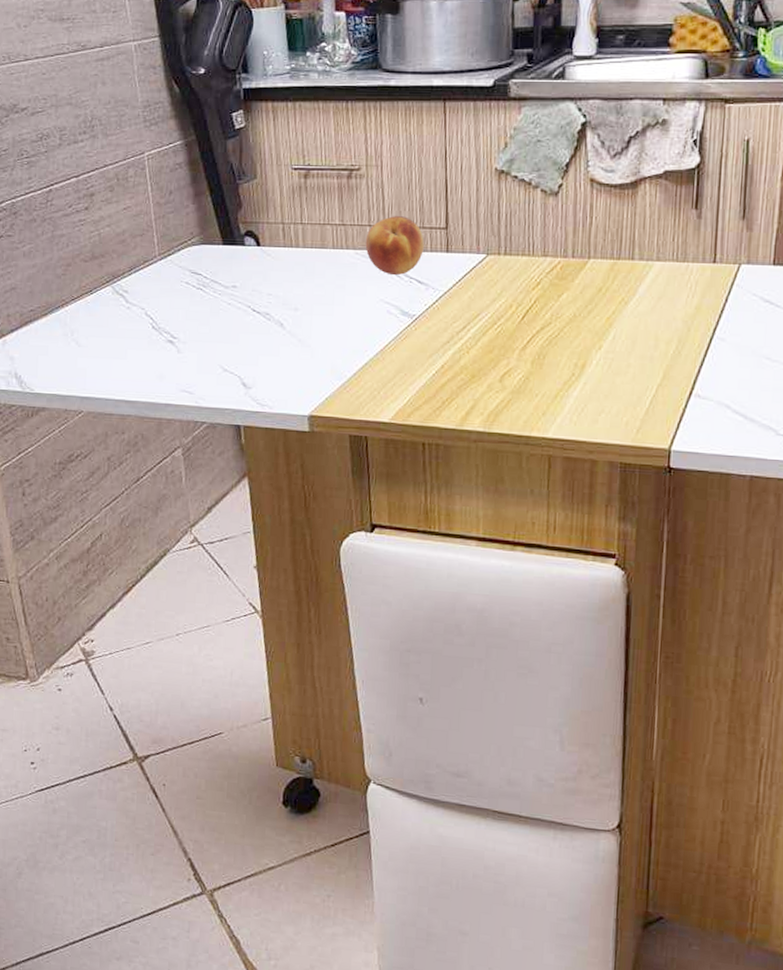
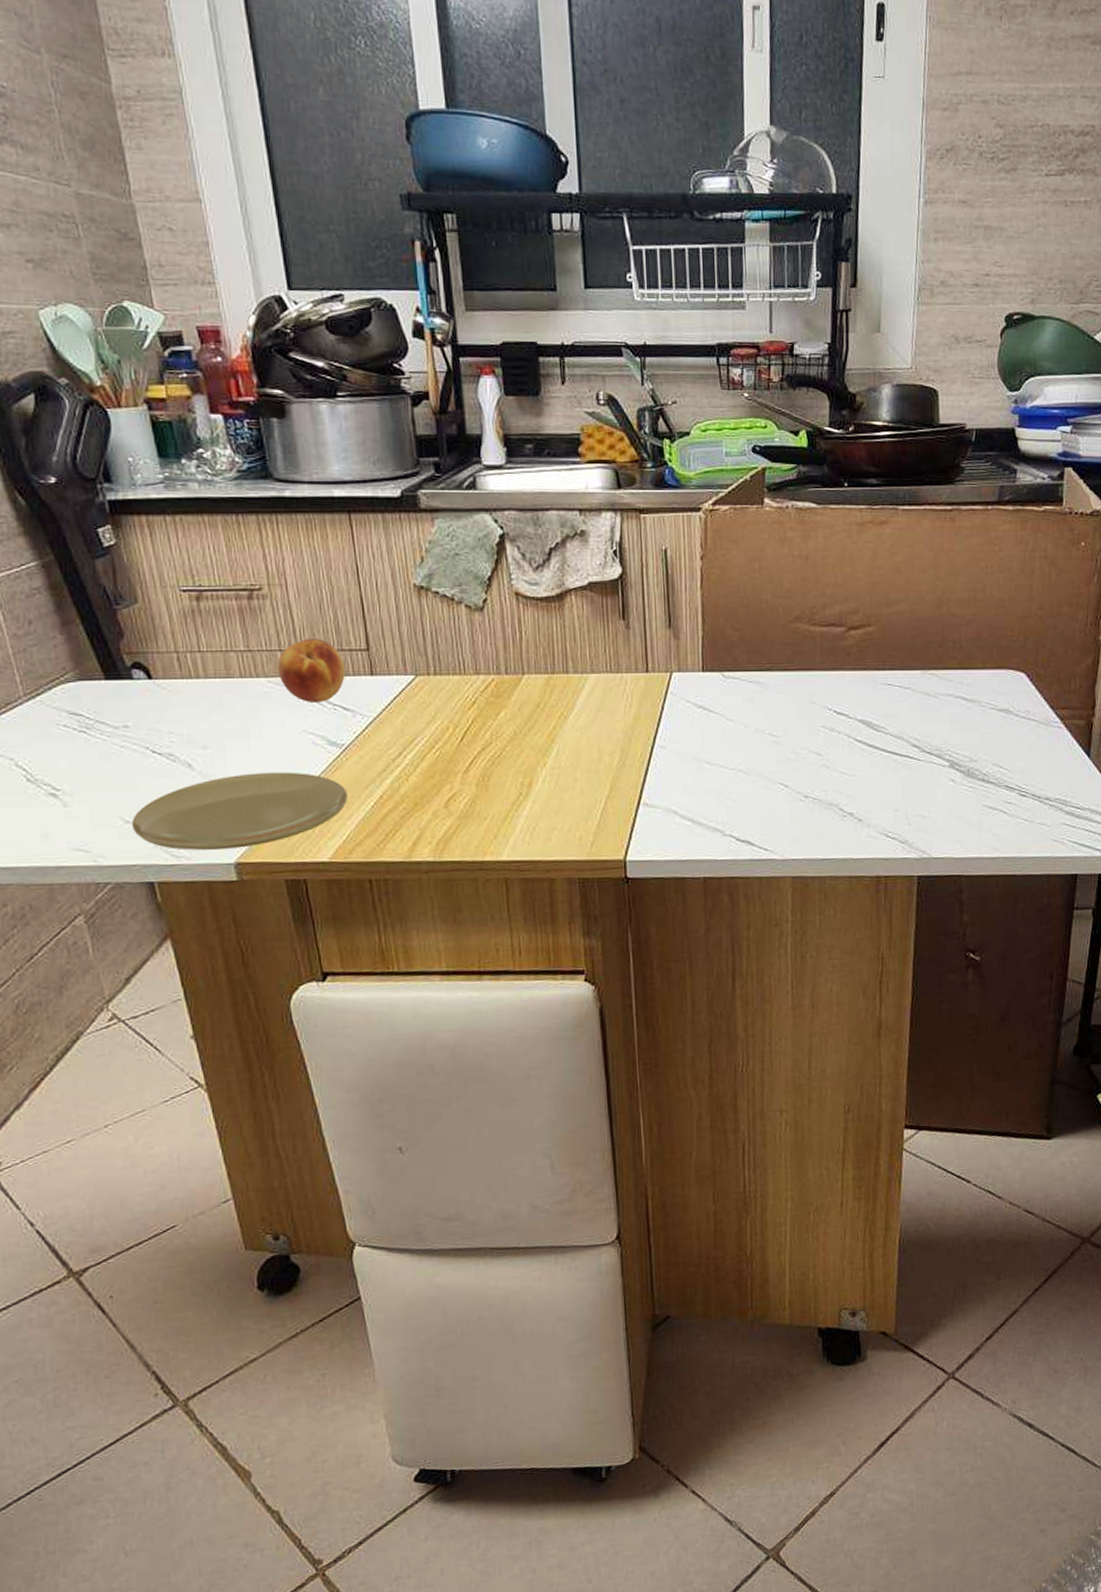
plate: none [228,335,413,403] -> present [131,772,348,851]

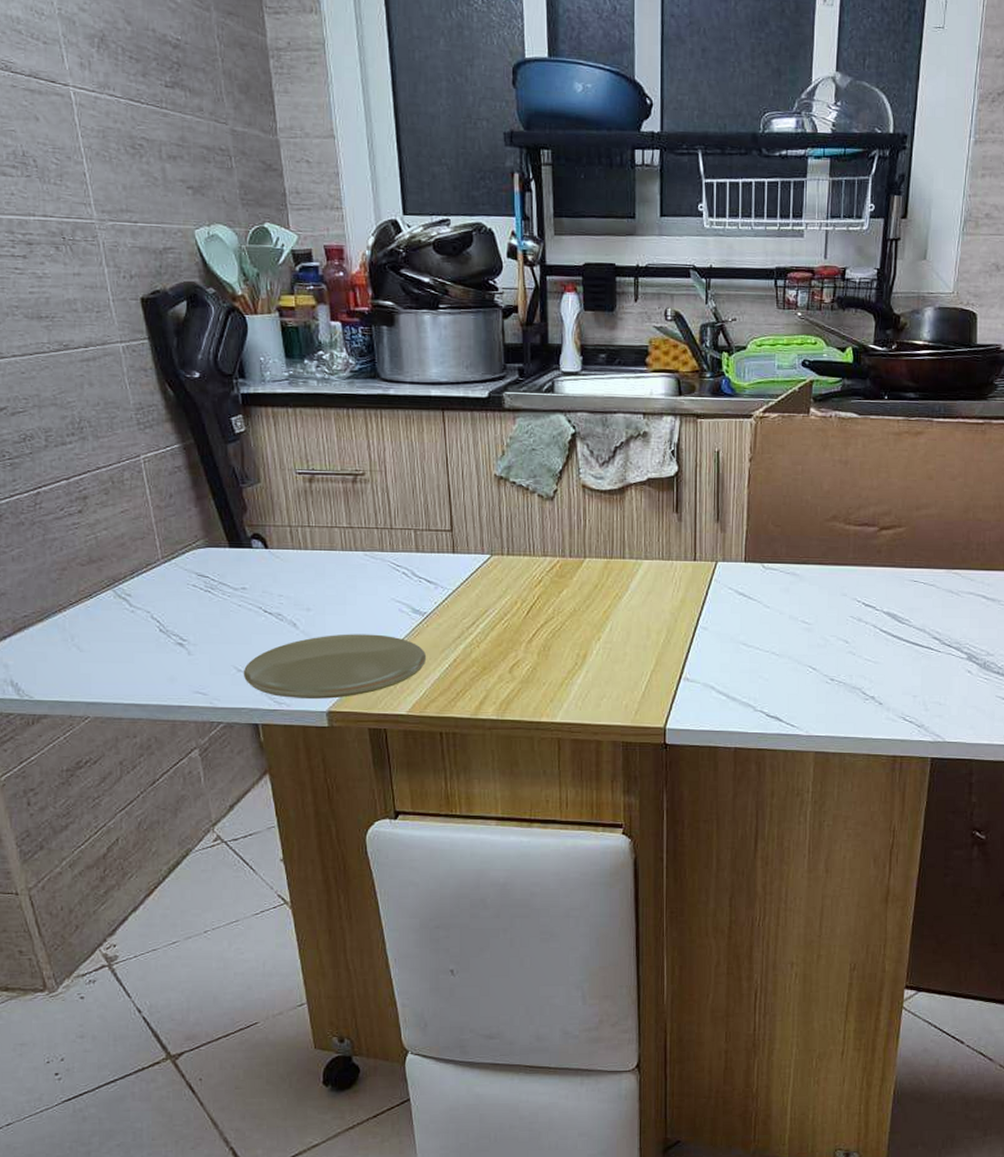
fruit: present [277,639,345,702] -> none [374,519,431,575]

